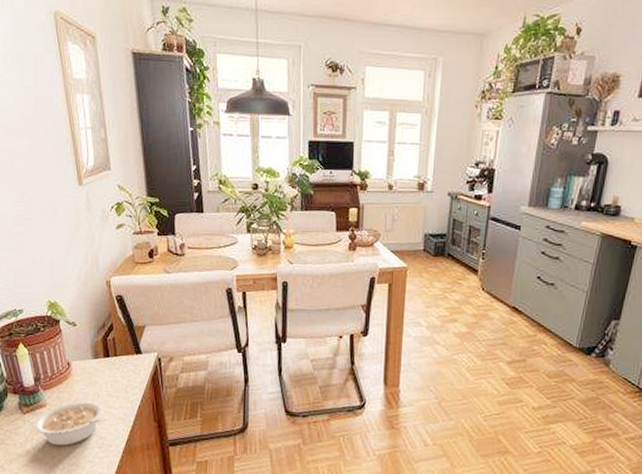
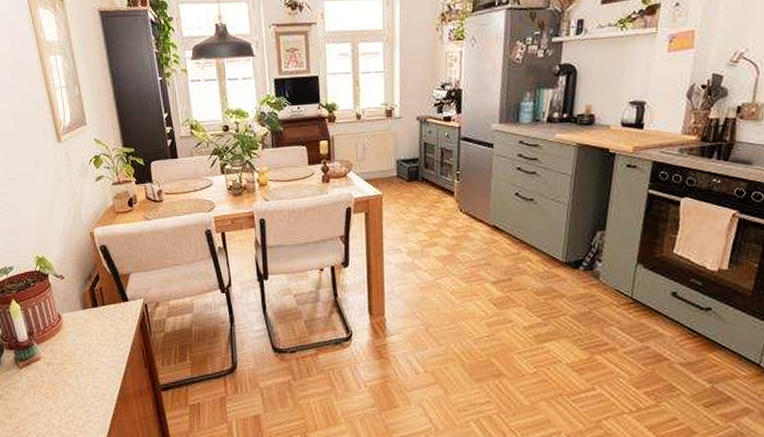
legume: present [33,401,103,446] -> none [29,352,96,398]

